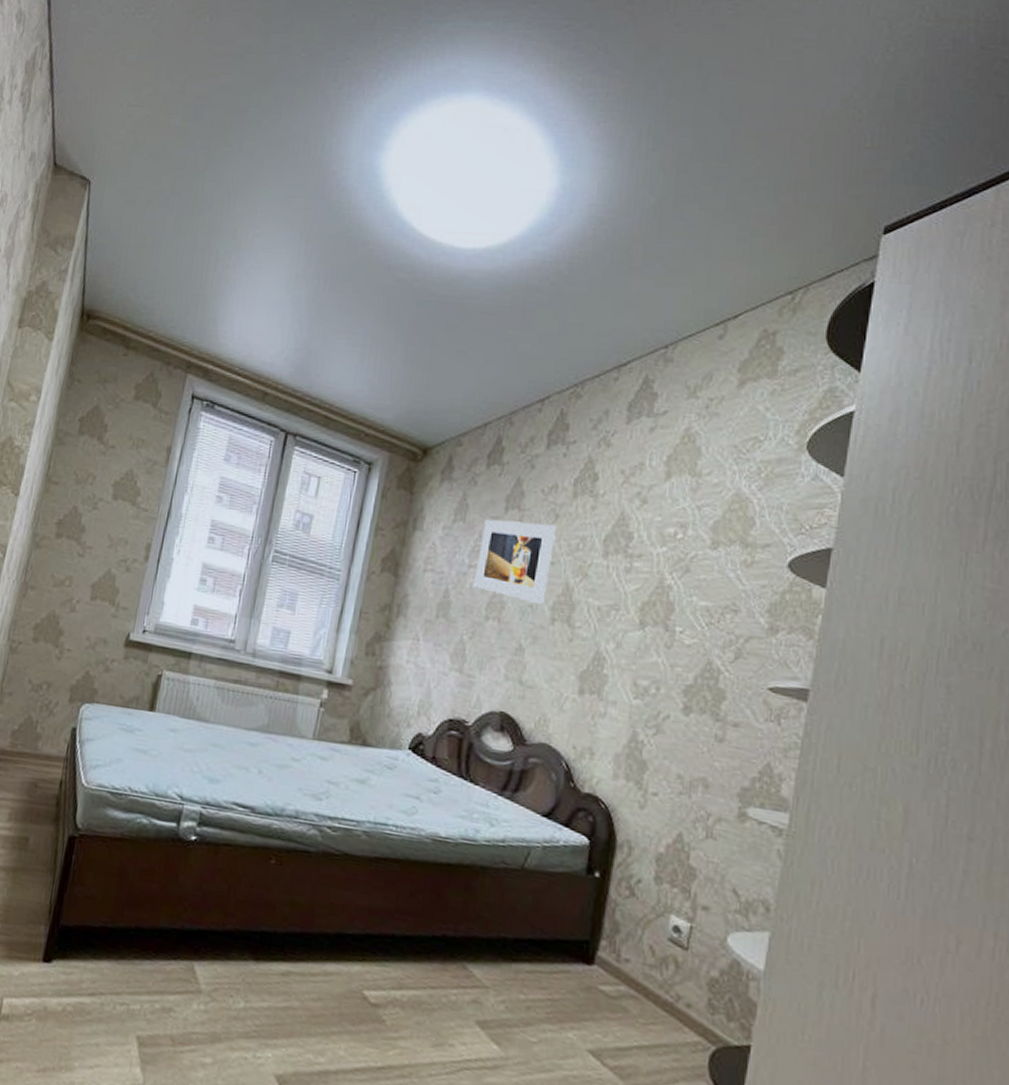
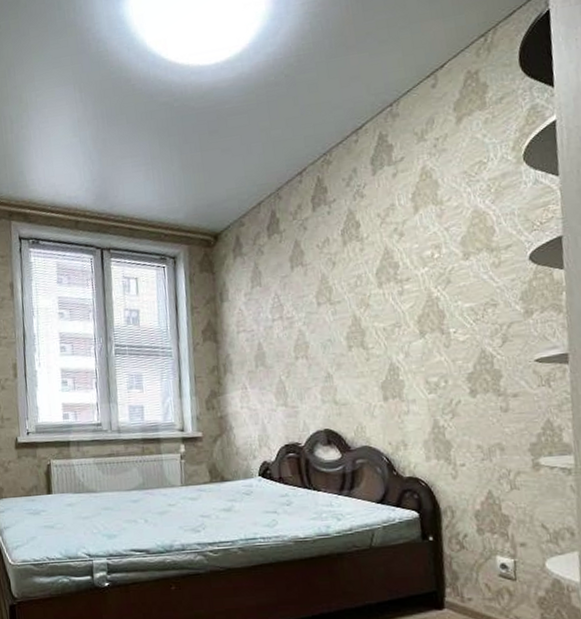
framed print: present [473,519,556,605] -> none [277,270,340,338]

